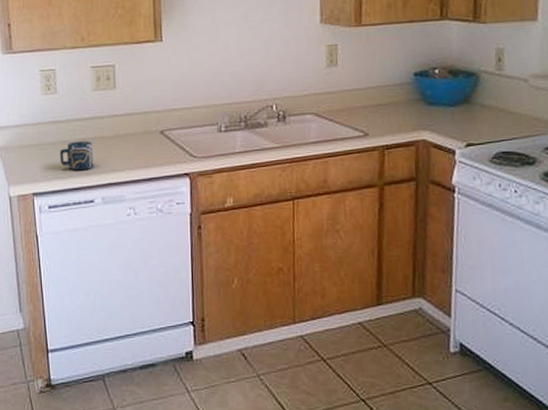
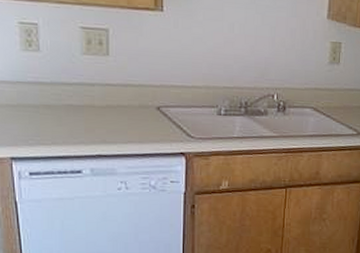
cup: present [59,141,93,171] -> none [42,107,82,139]

